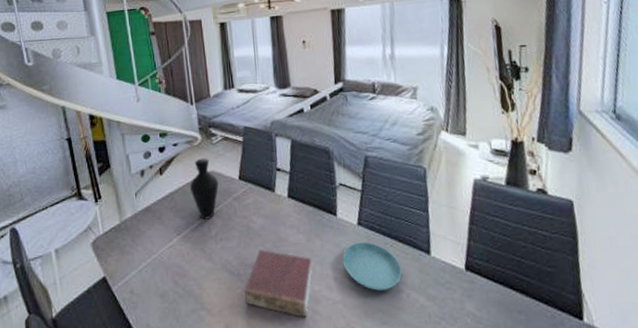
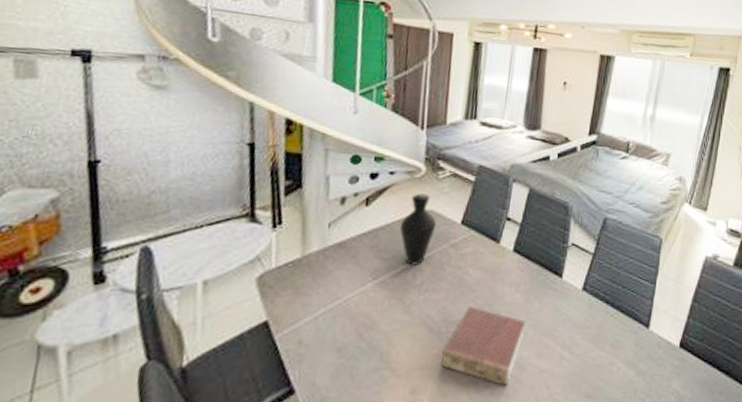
saucer: present [342,242,402,291] -> none [558,308,618,362]

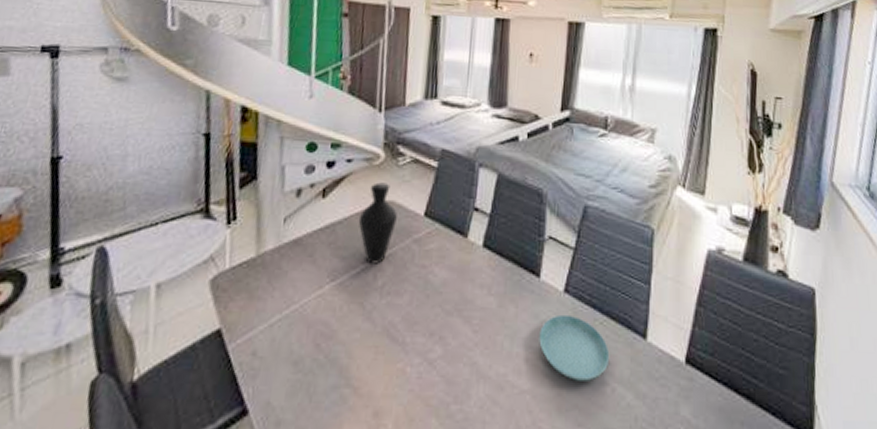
book: present [440,306,526,387] -> none [405,312,501,411]
saucer: none [558,308,618,362] -> present [539,314,610,381]

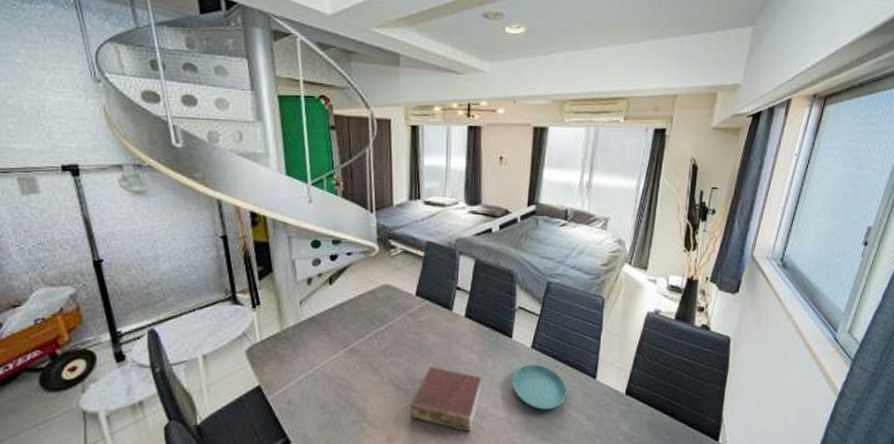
vase: present [358,182,397,264] -> none [361,270,393,333]
book: none [405,312,501,411] -> present [409,367,482,433]

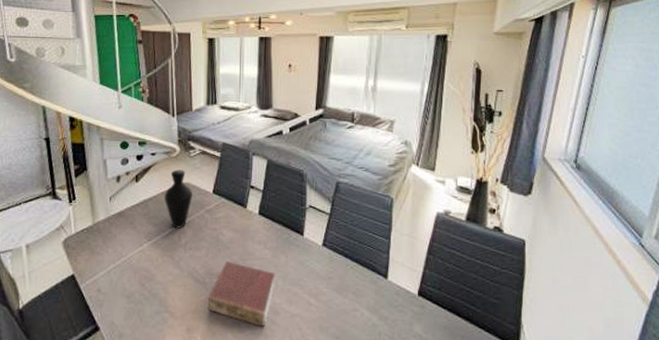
vase: none [361,270,393,333] -> present [164,169,192,228]
saucer: present [512,364,567,410] -> none [304,261,359,308]

